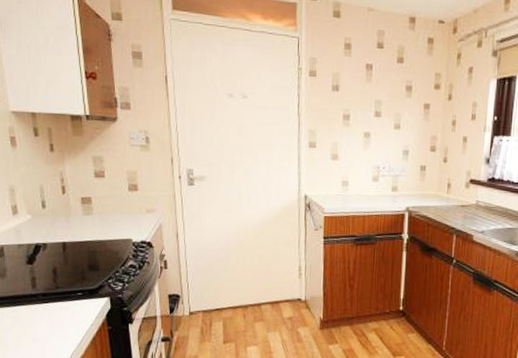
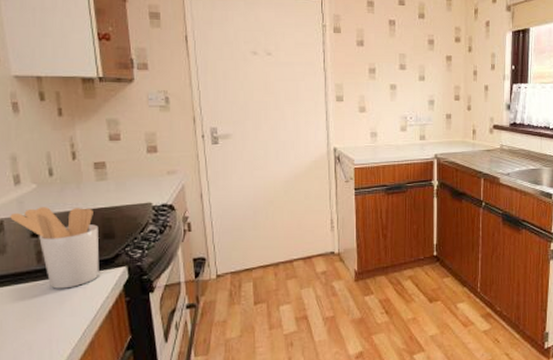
utensil holder: none [9,236,86,314] -> present [10,207,100,289]

